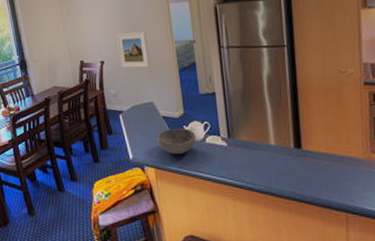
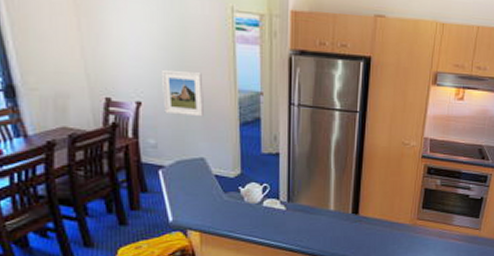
bowl: present [156,128,197,155] -> none [205,190,253,218]

